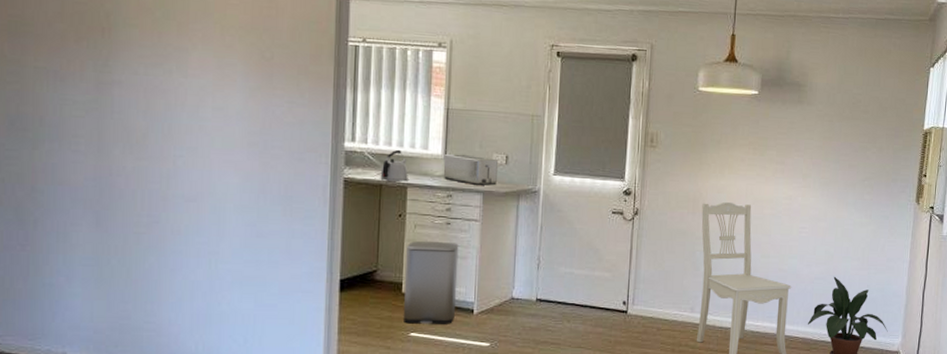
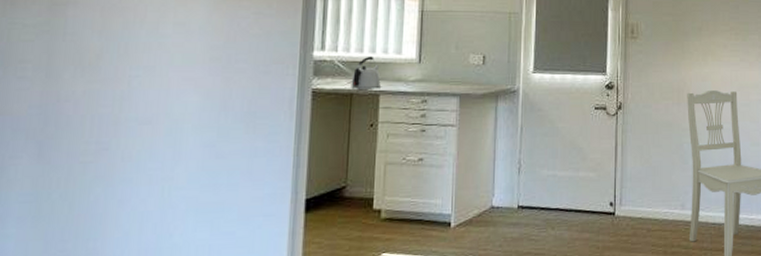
pedal bin: present [403,241,459,324] -> none [374,151,435,243]
toaster: present [443,153,499,186] -> none [417,57,476,89]

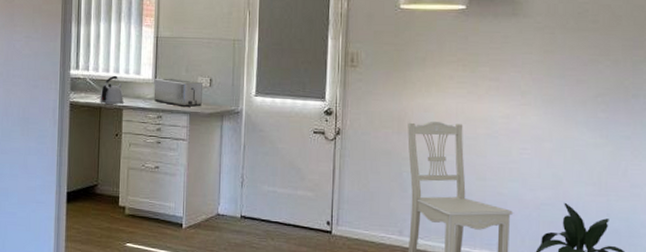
toaster: none [417,57,476,89] -> present [153,78,204,108]

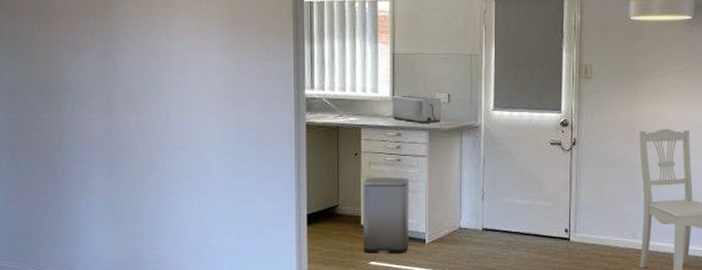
kettle: present [100,75,124,105] -> none [337,94,361,124]
pedal bin: none [120,159,168,237] -> present [362,178,410,253]

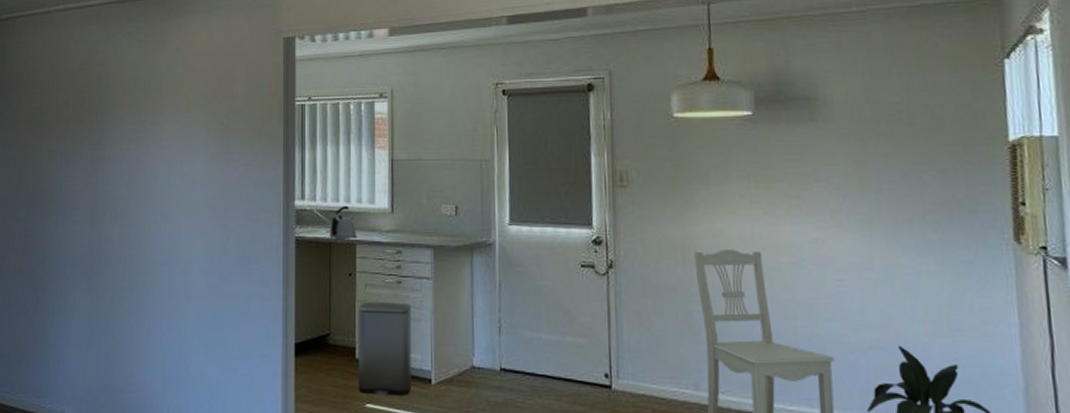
kettle: none [337,94,361,124] -> present [329,205,357,240]
toaster: present [392,95,442,124] -> none [391,207,448,241]

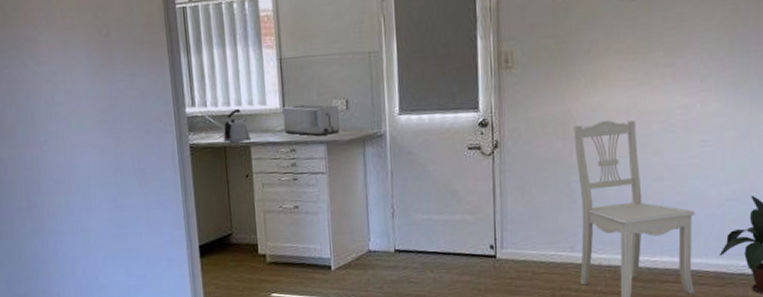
pedal bin: present [357,302,413,396] -> none [257,198,313,285]
toaster: none [391,207,448,241] -> present [282,104,340,137]

